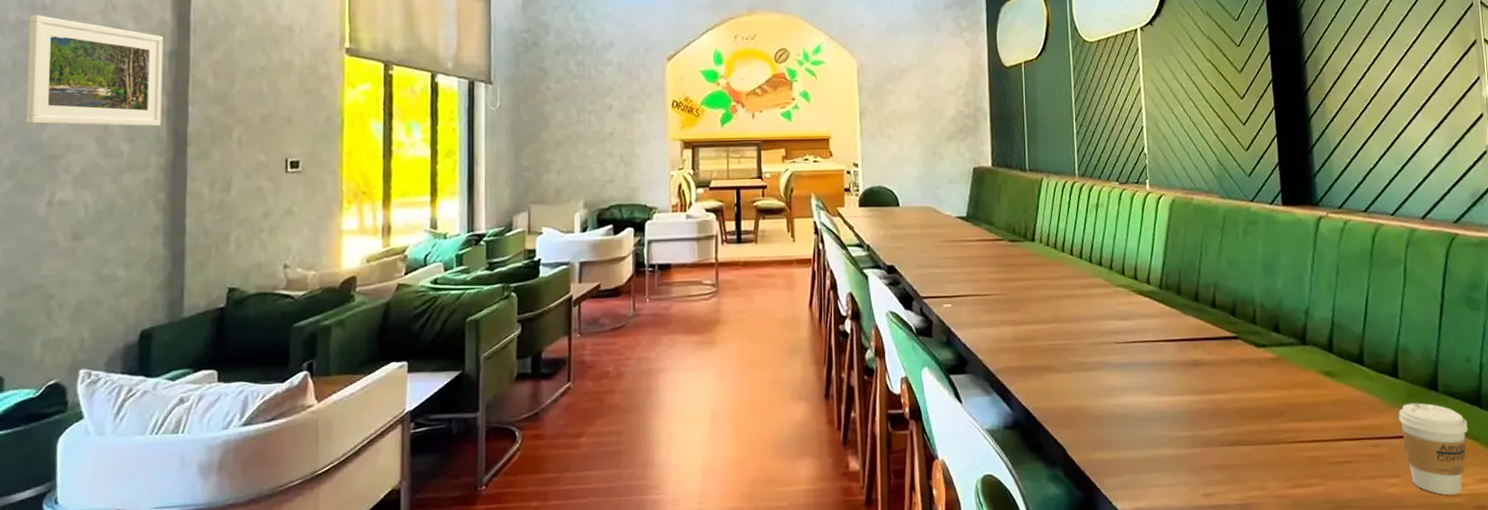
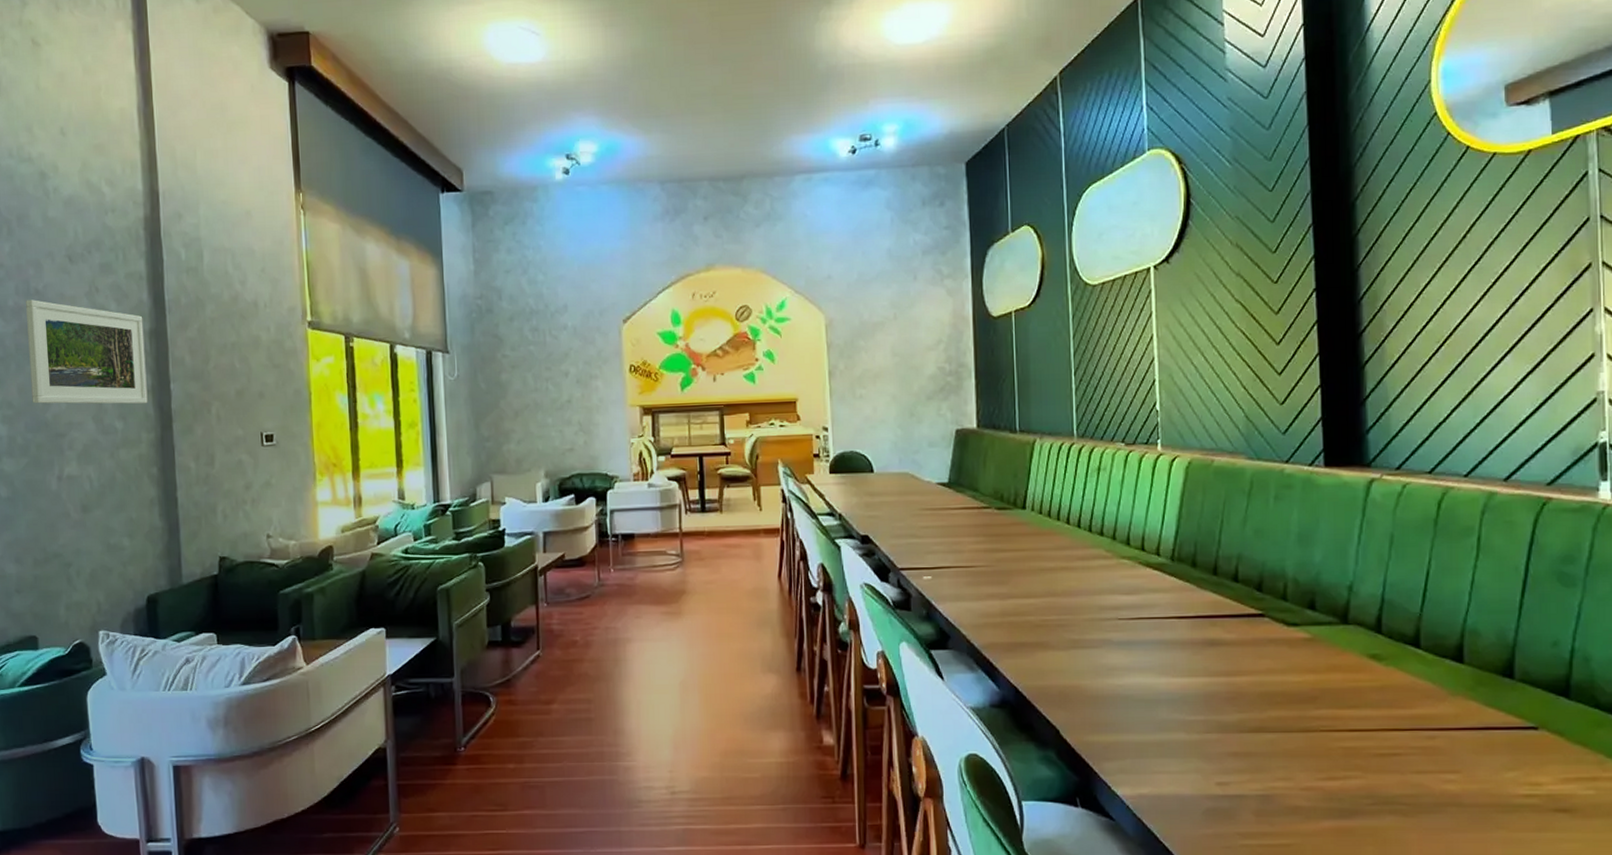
coffee cup: present [1398,402,1469,495] -> none [1462,691,1552,795]

